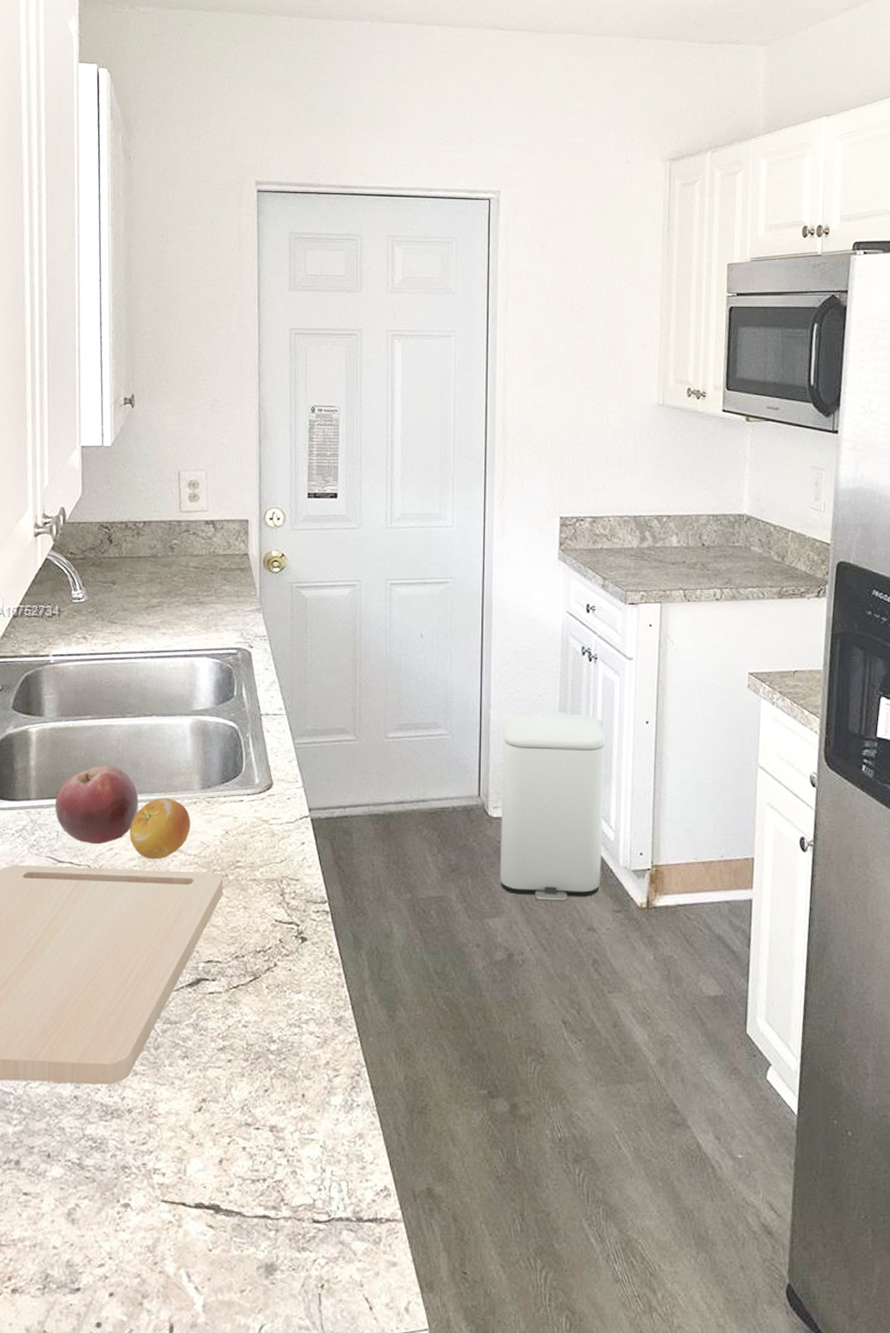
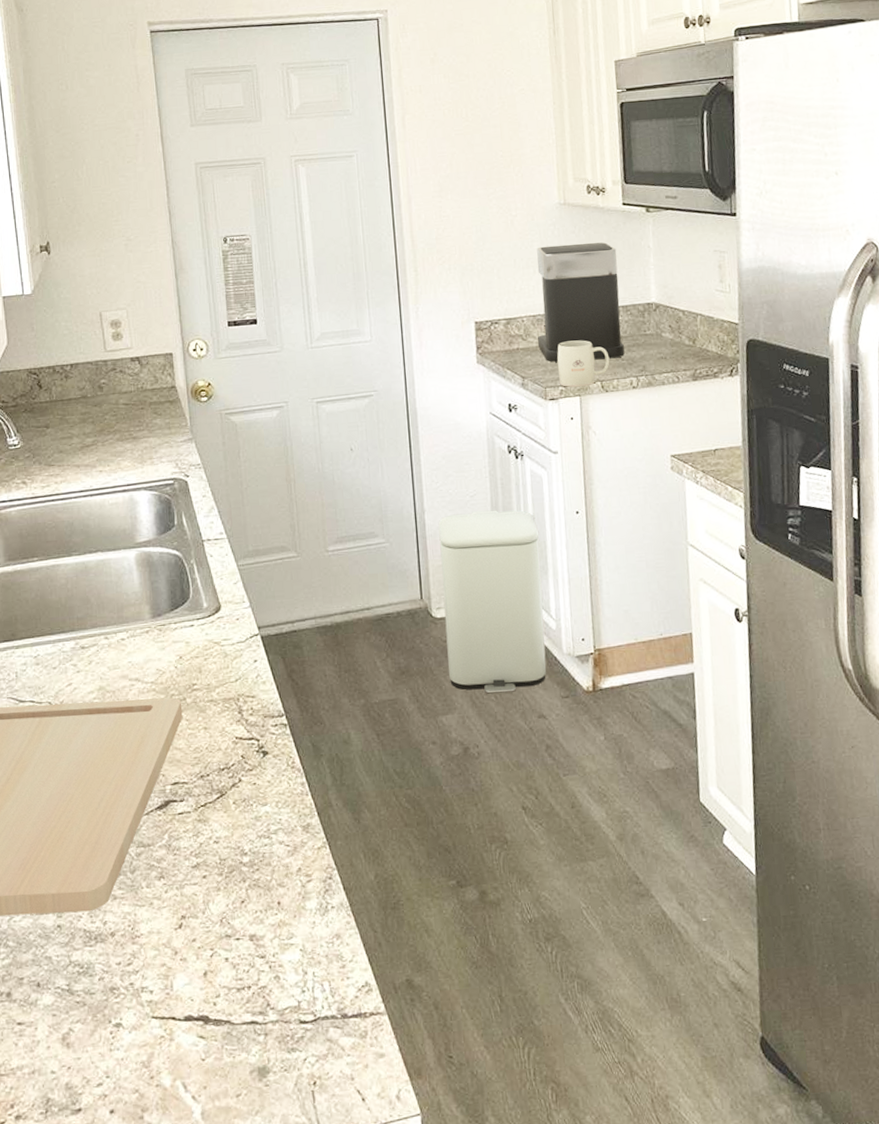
fruit: present [54,765,139,845] -> none [10,603,93,682]
fruit: present [130,797,191,860] -> none [86,629,145,691]
coffee maker: none [622,446,712,568] -> present [537,242,625,362]
mug: none [640,545,695,594] -> present [556,340,610,388]

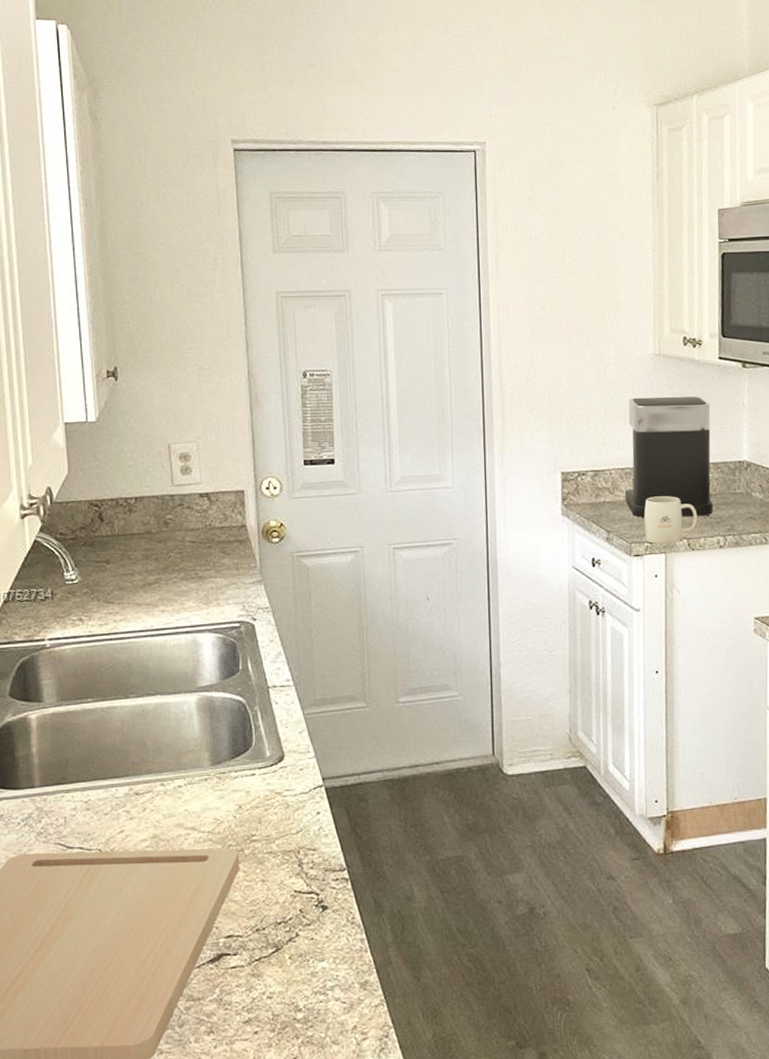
pedal bin: present [438,510,547,695] -> none [514,666,618,855]

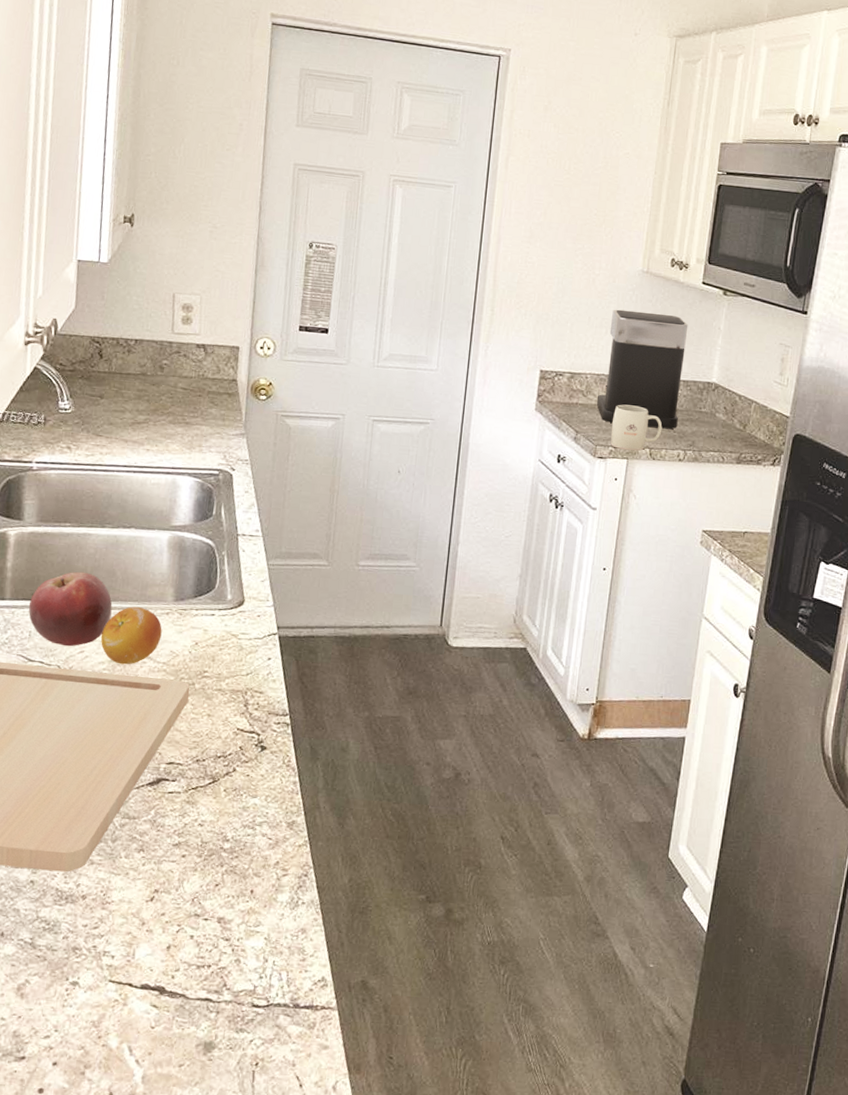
fruit: none [60,747,147,828] -> present [28,571,113,647]
fruit: none [140,776,203,839] -> present [101,606,162,665]

